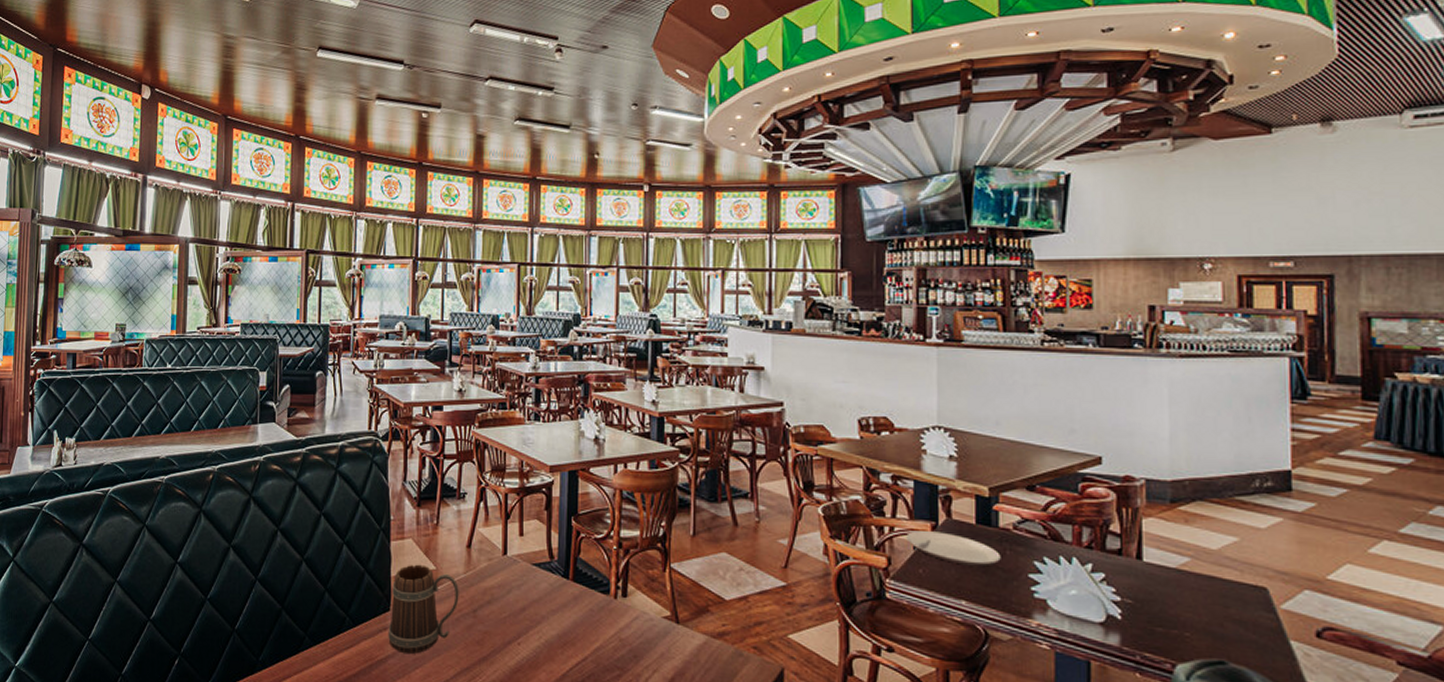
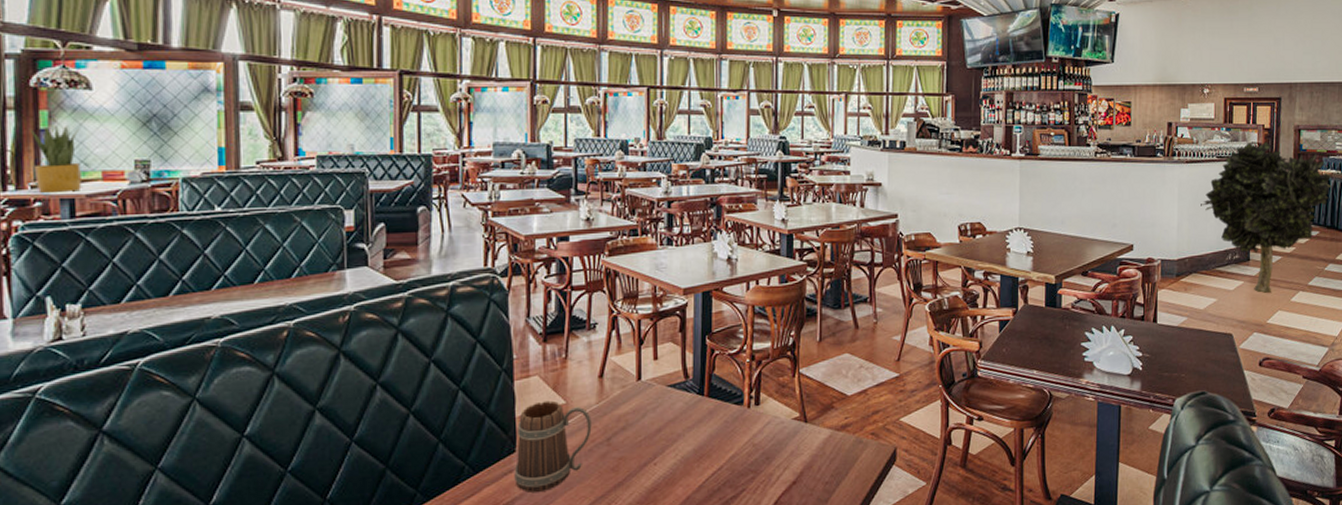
planter: none [52,296,84,349] -> present [29,126,82,194]
plate: present [906,531,1001,566] -> none [994,316,1062,342]
tree: none [1205,332,1435,537] -> present [1201,141,1333,293]

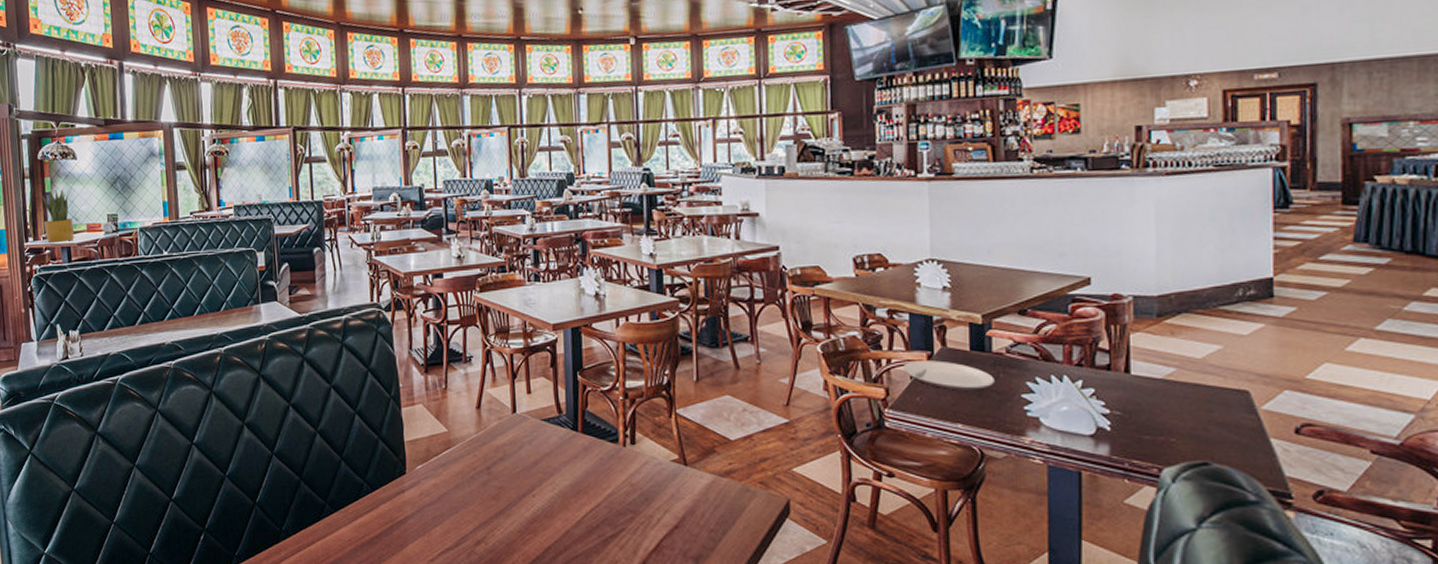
beer mug: present [514,400,592,493] -> none [405,428,473,512]
plate: none [994,316,1062,342] -> present [903,360,995,391]
tree: present [1201,141,1333,293] -> none [1191,142,1413,339]

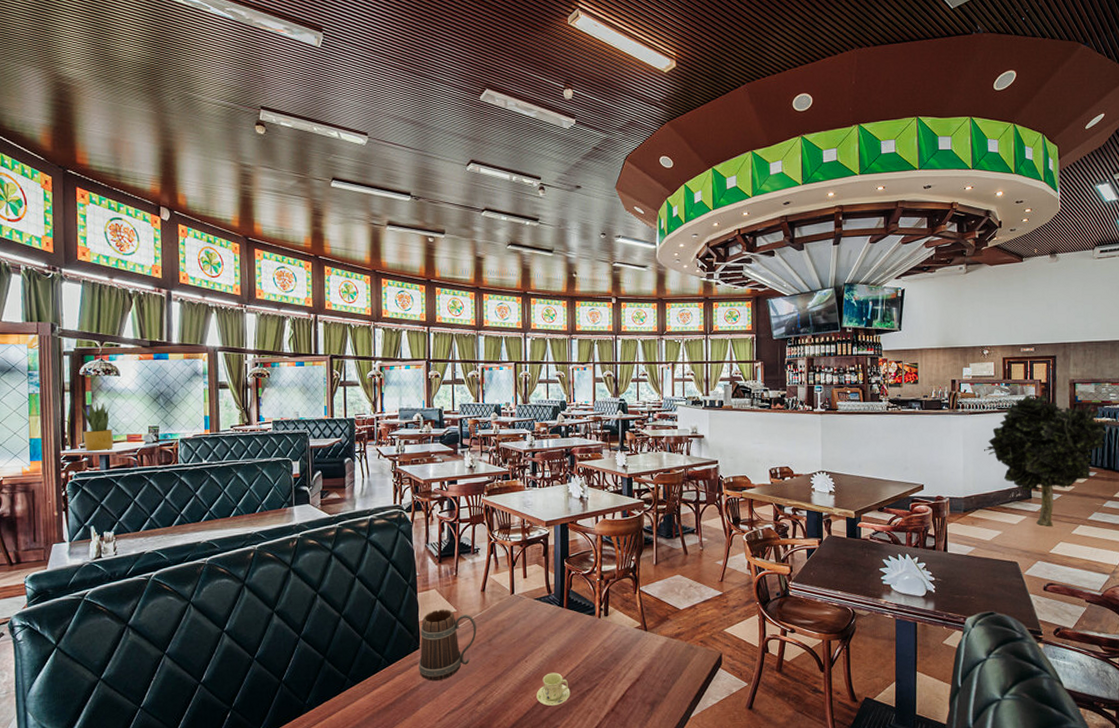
beer mug: none [405,428,473,512] -> present [418,609,477,681]
cup and saucer: none [547,511,590,552] -> present [536,672,571,706]
plate: present [903,360,995,391] -> none [802,545,862,567]
tree: none [1191,142,1413,339] -> present [984,394,1108,527]

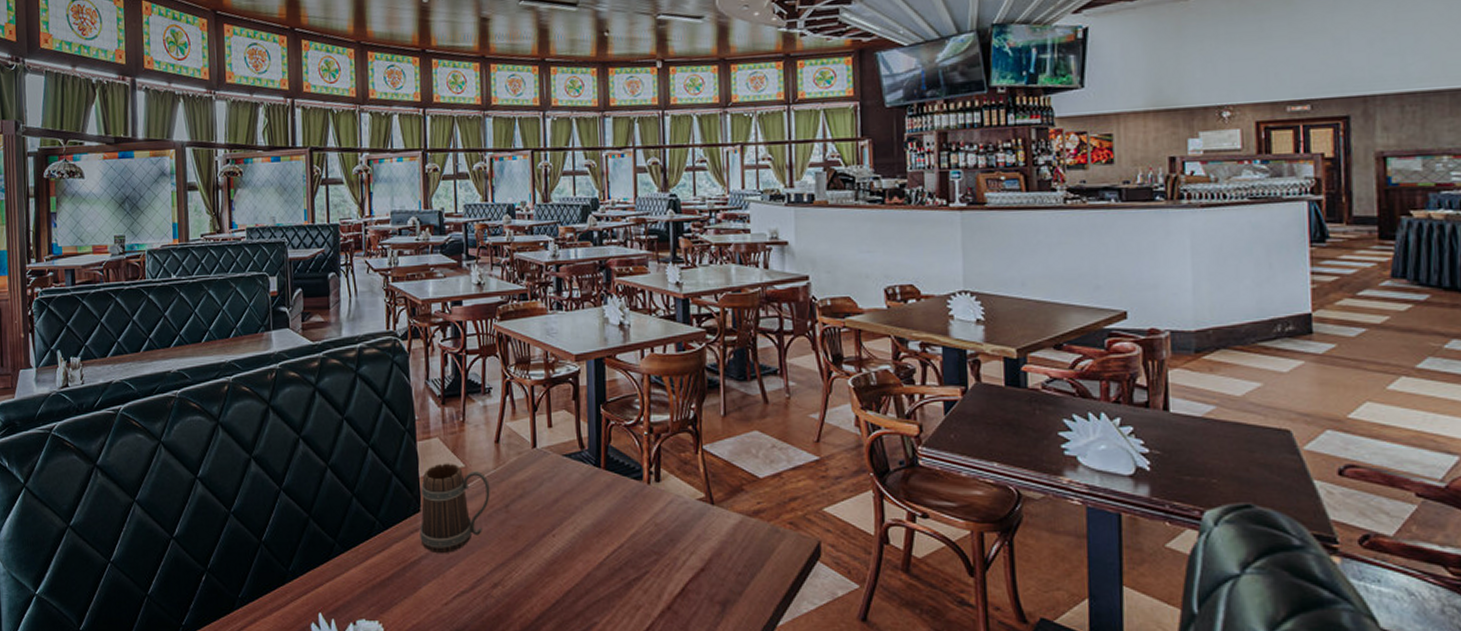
planter: present [79,402,114,452] -> none [44,208,79,266]
cup and saucer: present [536,672,571,706] -> none [567,552,612,596]
tree: present [984,394,1108,527] -> none [1227,175,1450,377]

